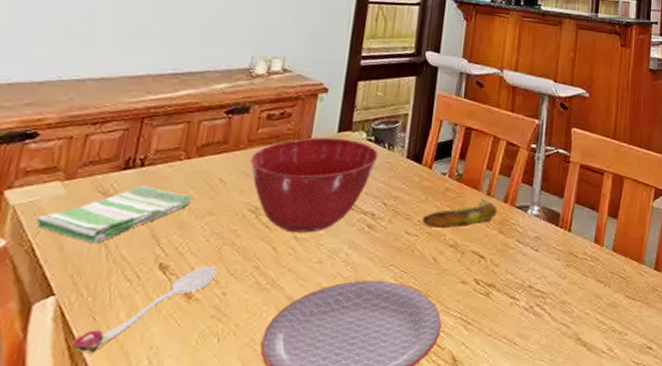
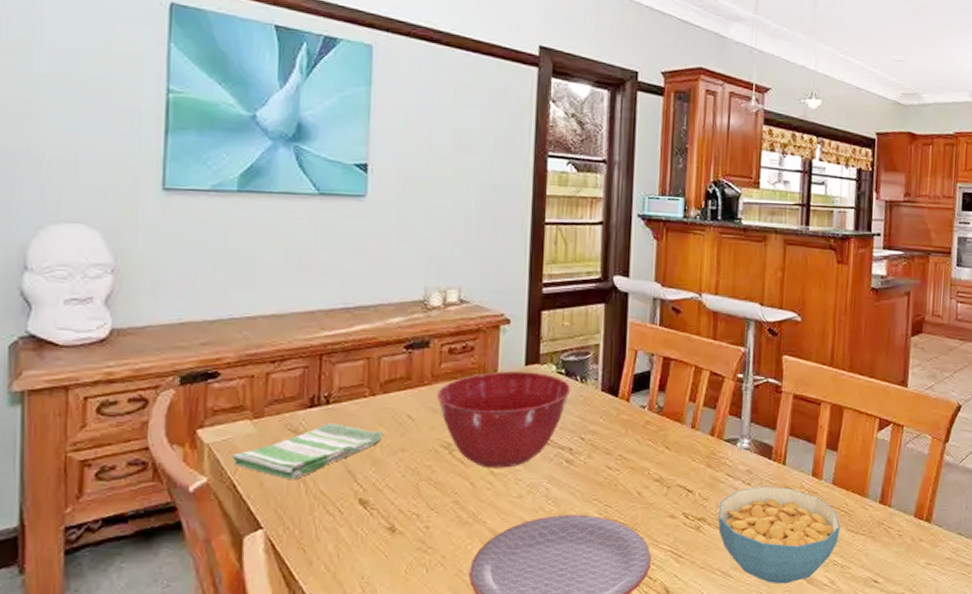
spoon: present [72,265,217,354] -> none [287,500,417,583]
banana: present [421,198,498,229] -> none [622,431,704,463]
cereal bowl: none [506,252,619,352] -> present [718,486,840,584]

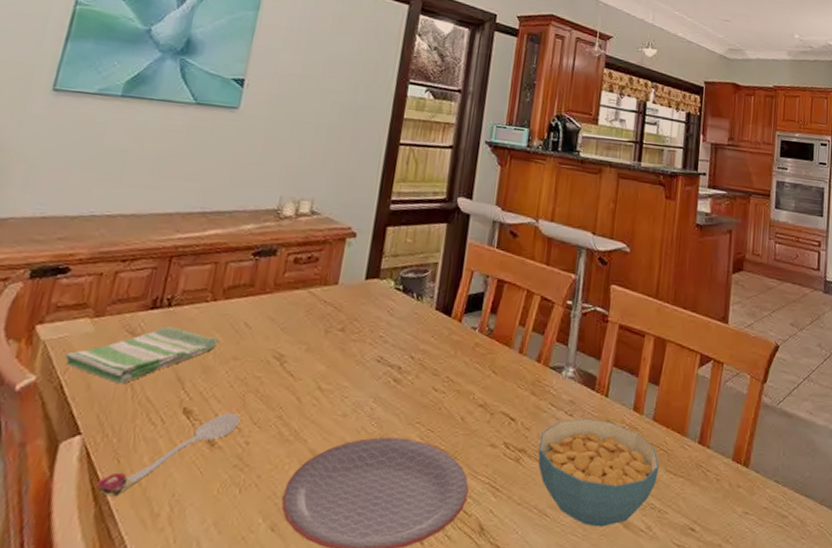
spoon: none [287,500,417,583] -> present [96,412,241,497]
mixing bowl: present [437,371,571,468] -> none [276,284,407,384]

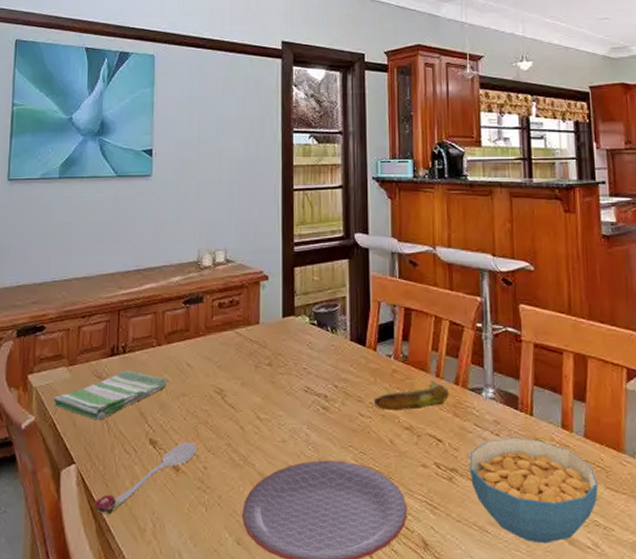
banana: none [450,356,530,387] -> present [373,380,449,411]

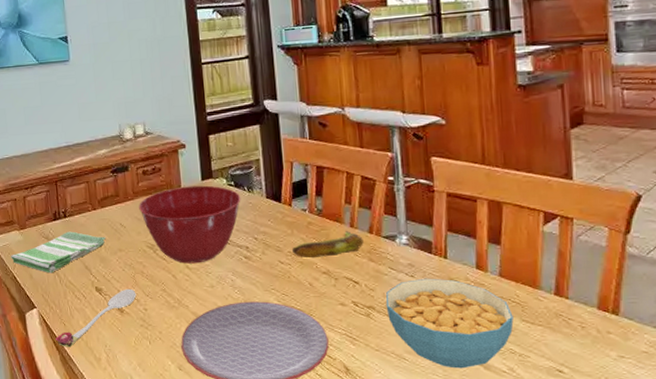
mixing bowl: none [210,323,323,413] -> present [139,185,241,264]

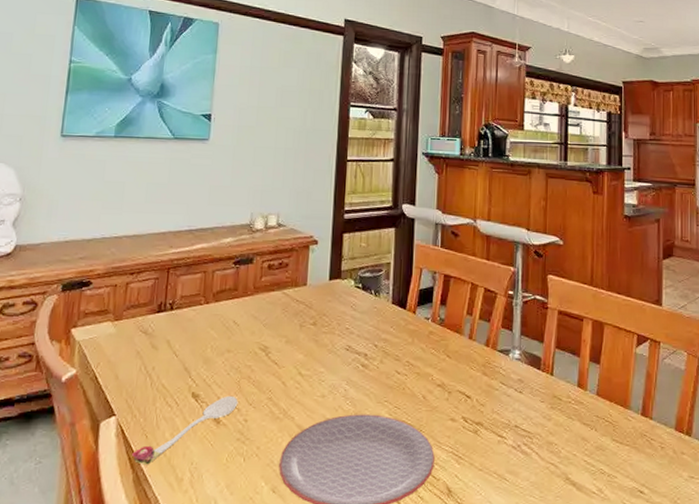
dish towel: present [11,231,106,273] -> none [96,326,214,374]
mixing bowl: present [139,185,241,264] -> none [257,285,367,370]
banana: present [291,230,364,259] -> none [410,342,480,370]
cereal bowl: present [385,278,514,369] -> none [493,394,606,490]

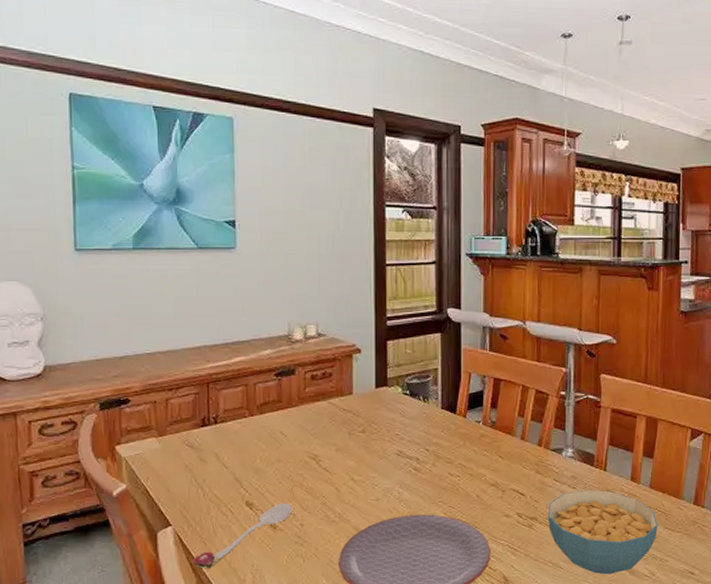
cereal bowl: none [493,394,606,490] -> present [547,489,658,575]

